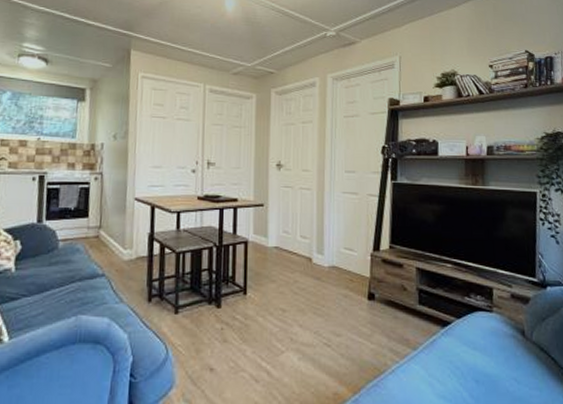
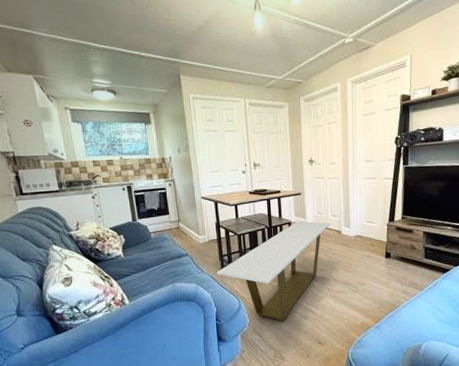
coffee table: none [141,240,299,384] -> present [217,221,331,322]

